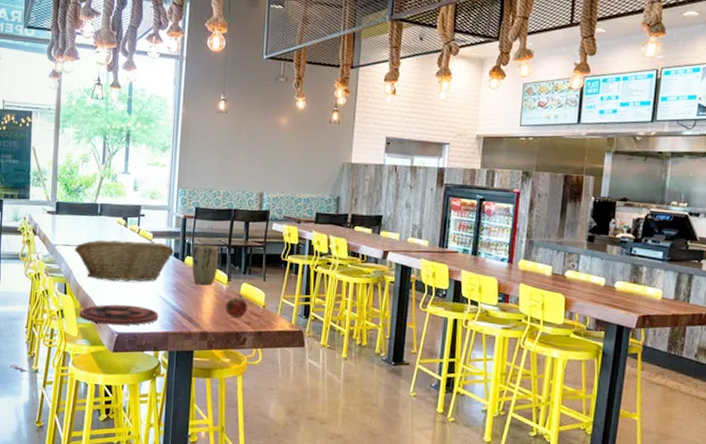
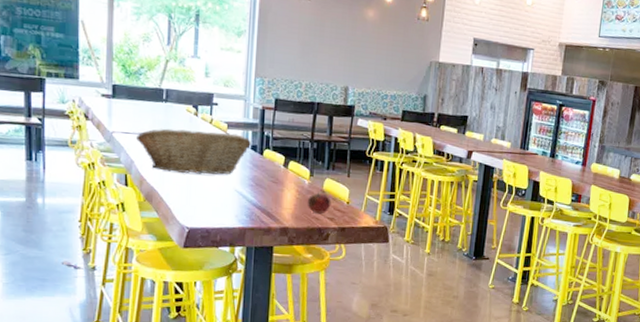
plate: present [78,304,159,326] -> none [143,198,235,221]
plant pot: present [192,244,220,286] -> none [271,137,301,181]

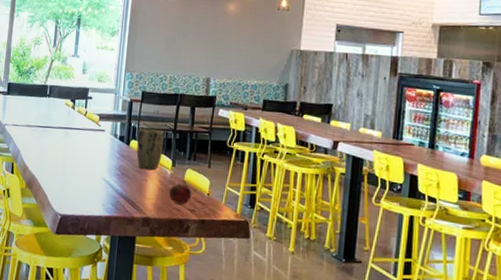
fruit basket: present [135,128,251,175] -> none [22,121,119,164]
plant pot: none [271,137,301,181] -> present [136,128,165,171]

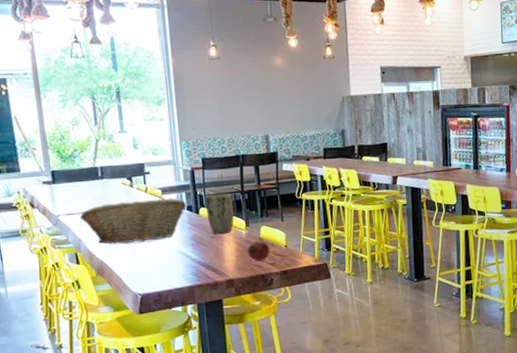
fruit basket: none [22,121,119,164] -> present [79,198,186,244]

